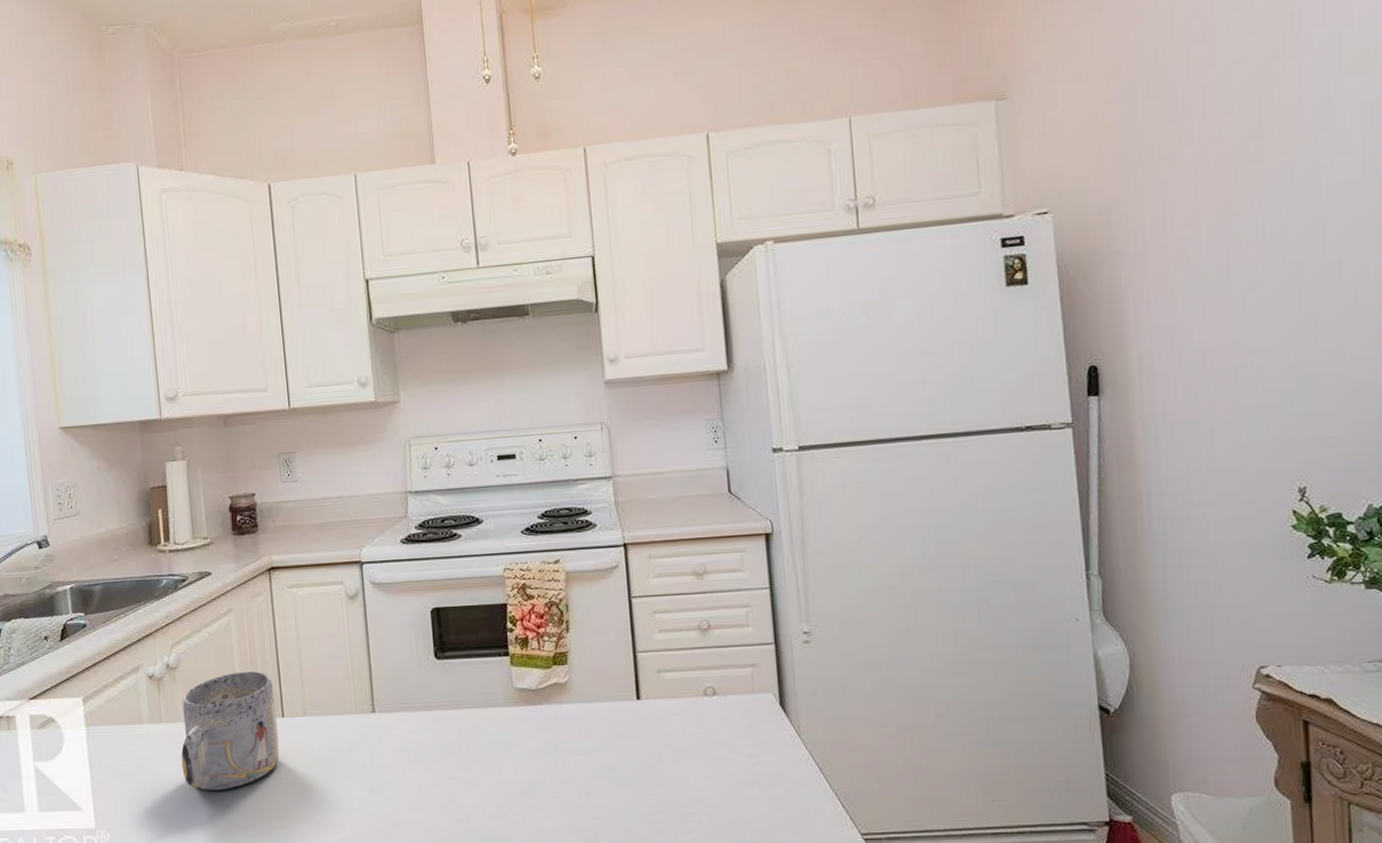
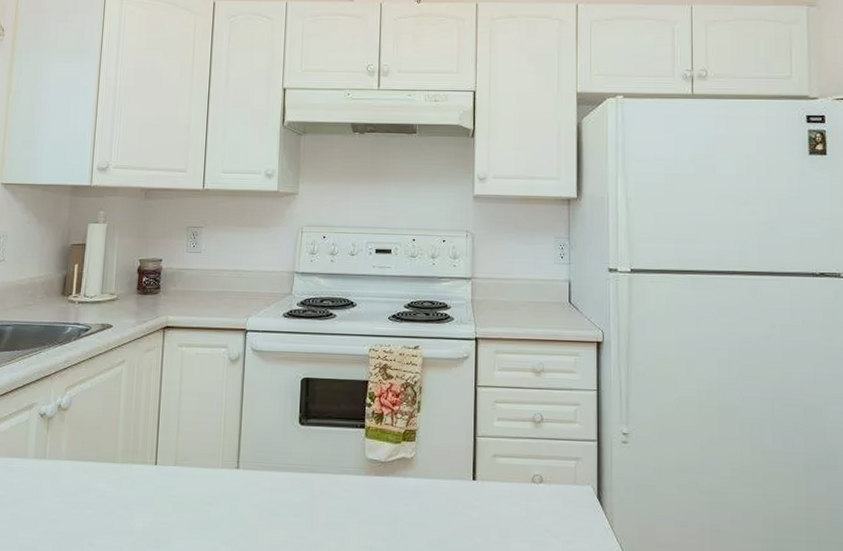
mug: present [181,671,280,790] -> none [56,418,152,529]

